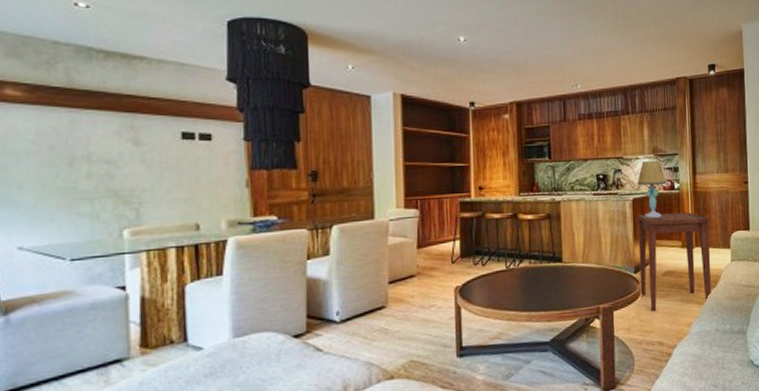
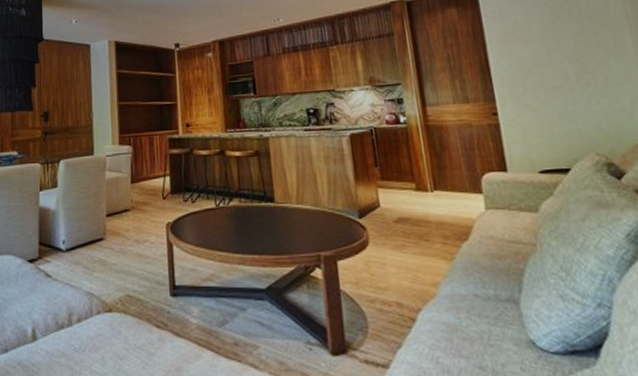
table lamp: present [637,160,667,219] -> none [353,92,390,157]
side table: present [637,212,711,312] -> none [357,149,462,266]

